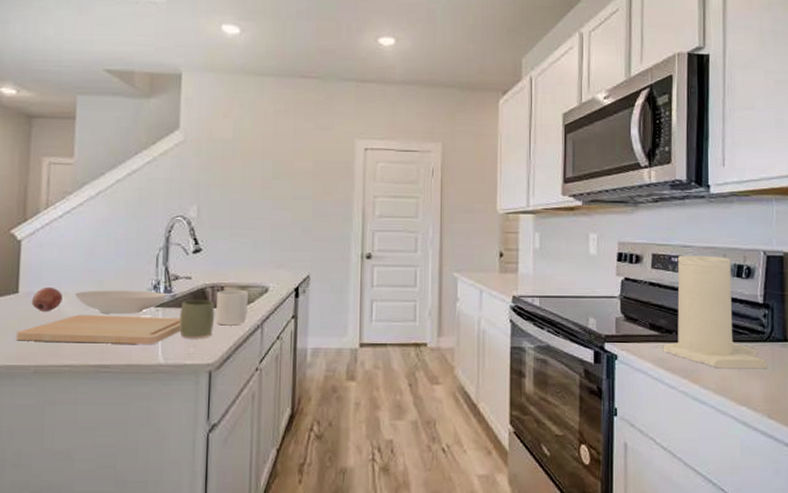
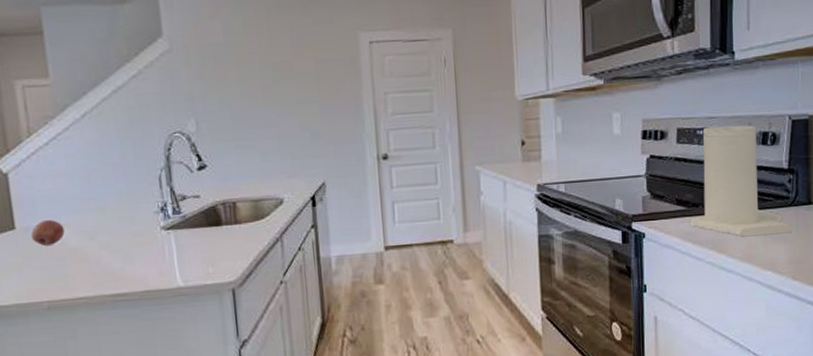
cutting board: present [16,314,181,345] -> none [21,238,197,278]
bowl: present [74,290,167,315] -> none [76,214,176,242]
mug: present [179,299,215,339] -> none [193,217,231,259]
mug: present [215,289,249,326] -> none [228,203,265,242]

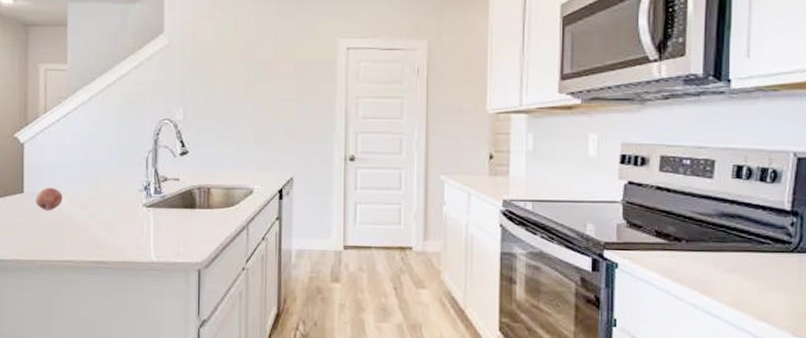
paper towel: present [689,125,792,237] -> none [670,157,794,283]

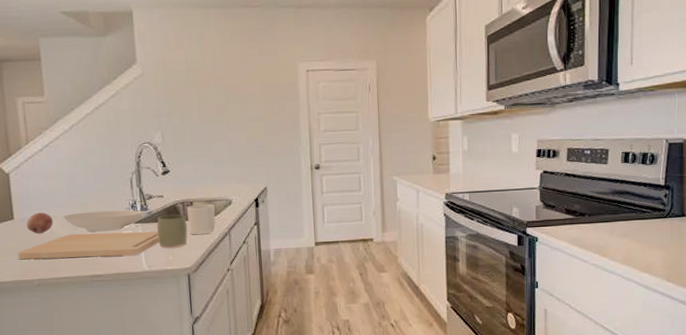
cutting board: none [23,213,171,244] -> present [17,230,159,260]
bowl: none [73,190,157,215] -> present [63,210,143,233]
mug: none [170,200,203,239] -> present [157,214,188,249]
mug: none [203,191,235,226] -> present [186,203,216,235]

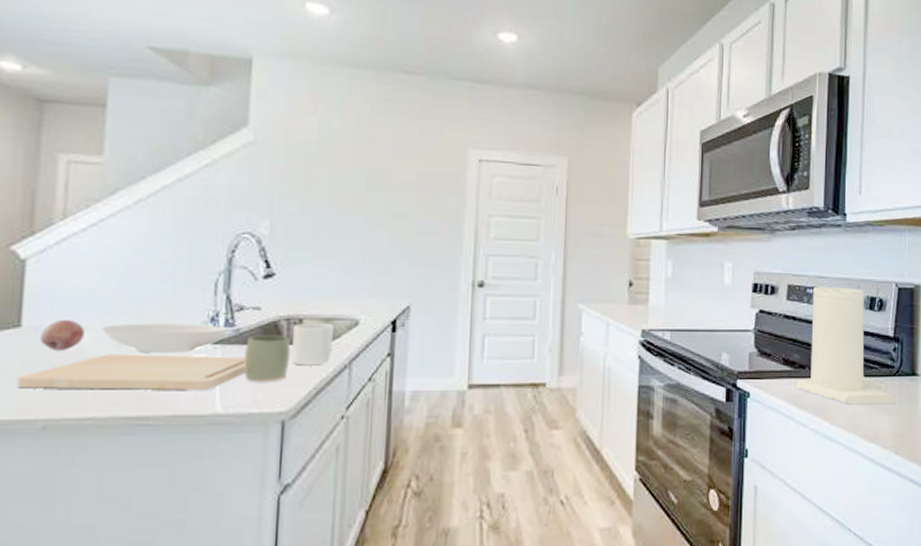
paper towel: none [577,146,667,243] -> present [795,286,896,405]

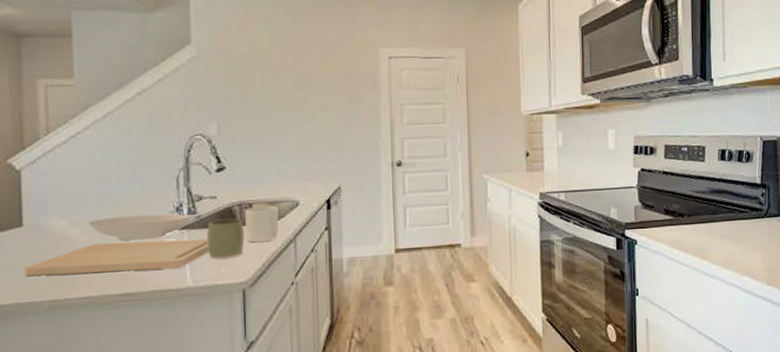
fruit: present [39,319,85,352] -> none [38,217,75,245]
paper towel: present [795,286,896,405] -> none [676,143,766,245]

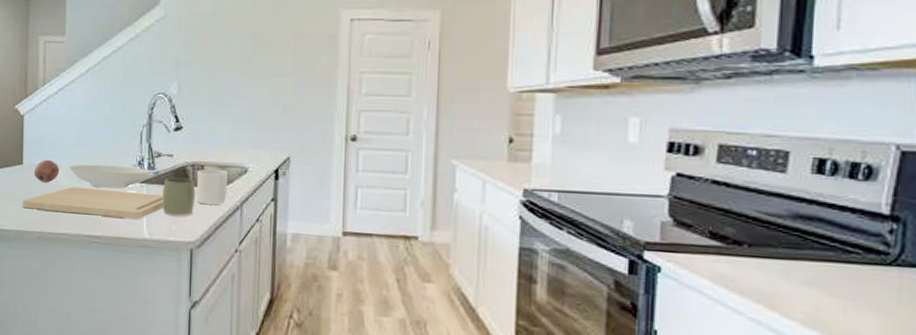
fruit: none [38,217,75,245] -> present [33,159,59,184]

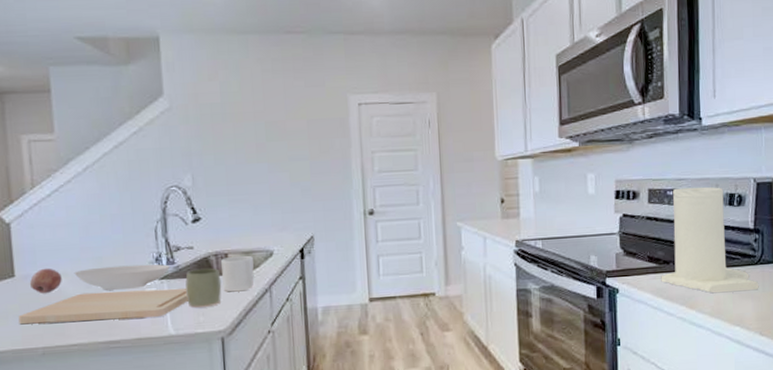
paper towel: none [727,147,892,302] -> present [661,186,759,294]

